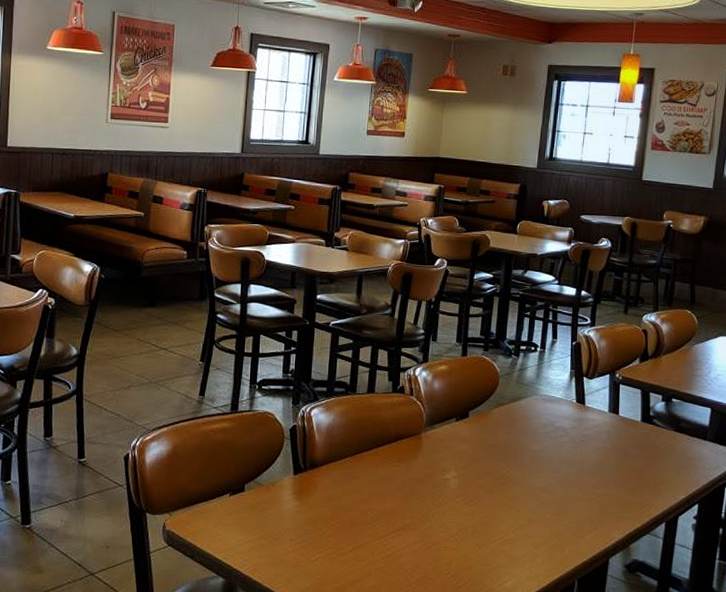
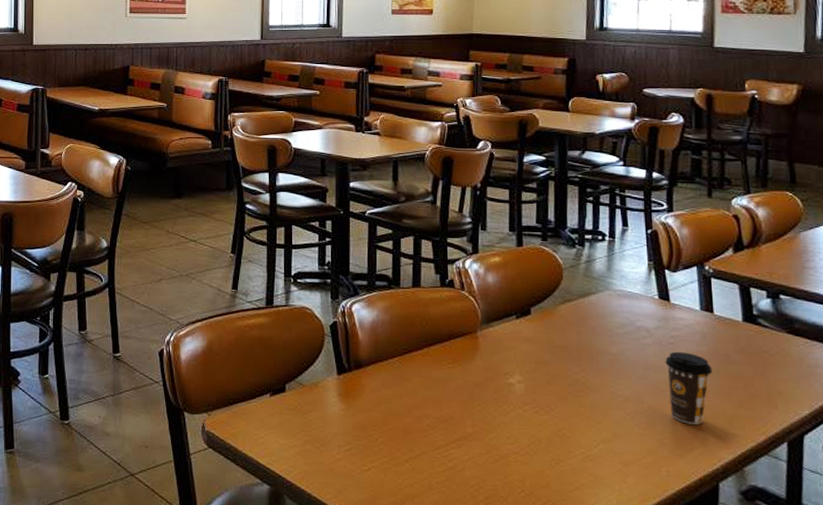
coffee cup: none [576,448,613,510] -> present [665,351,713,425]

